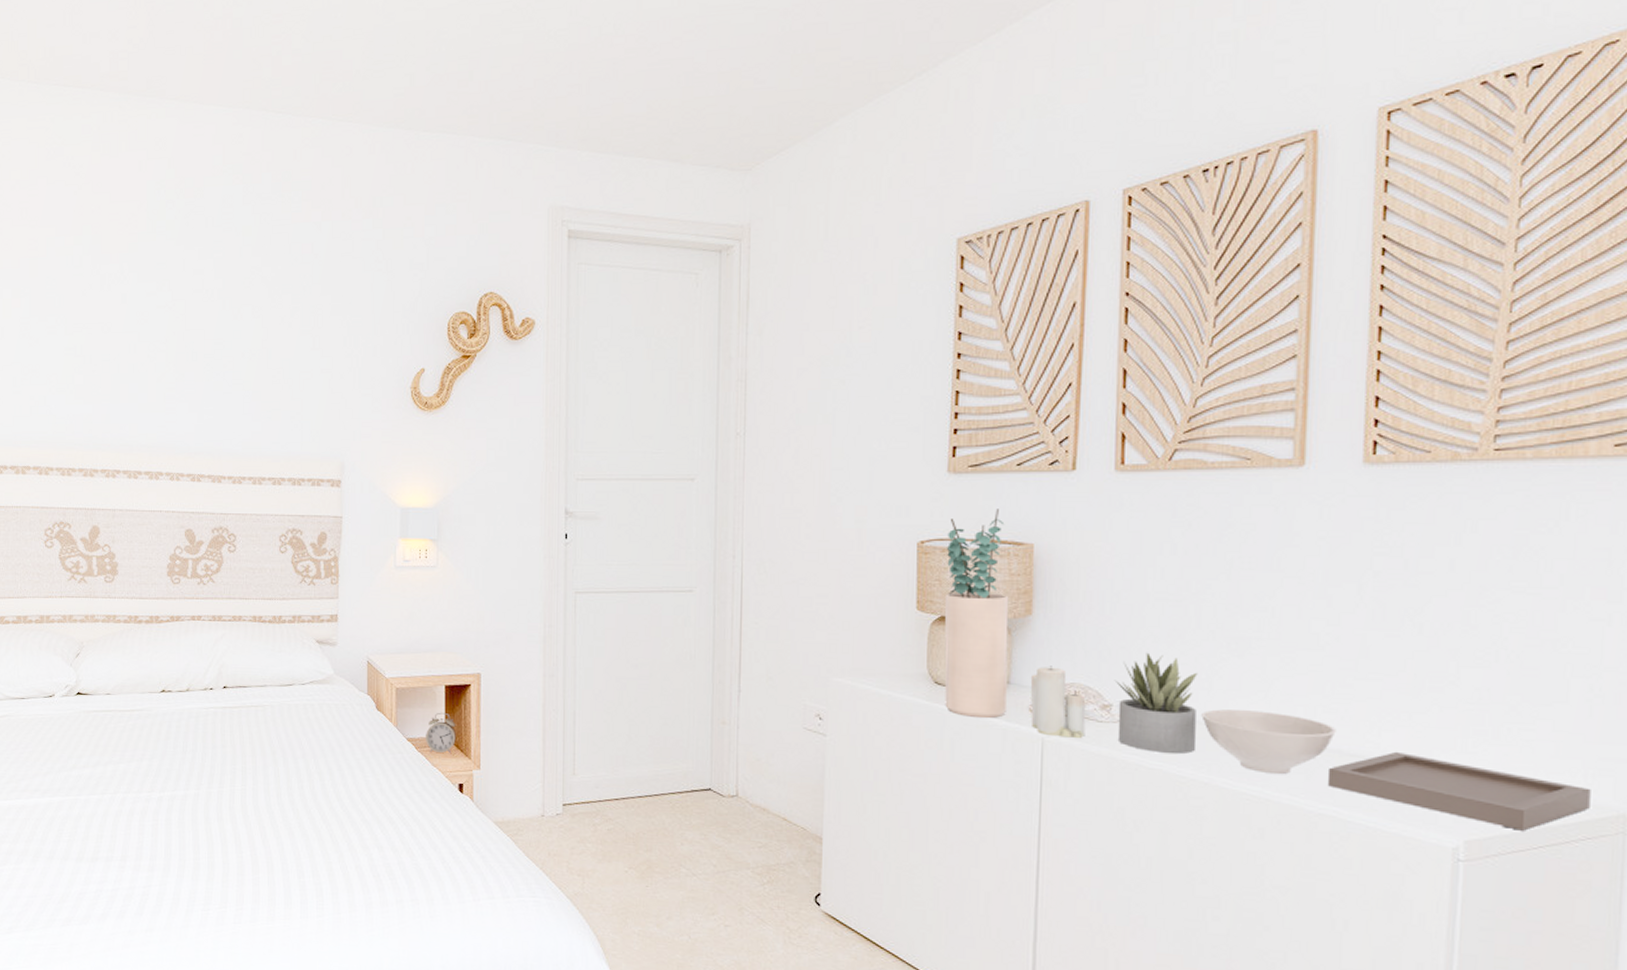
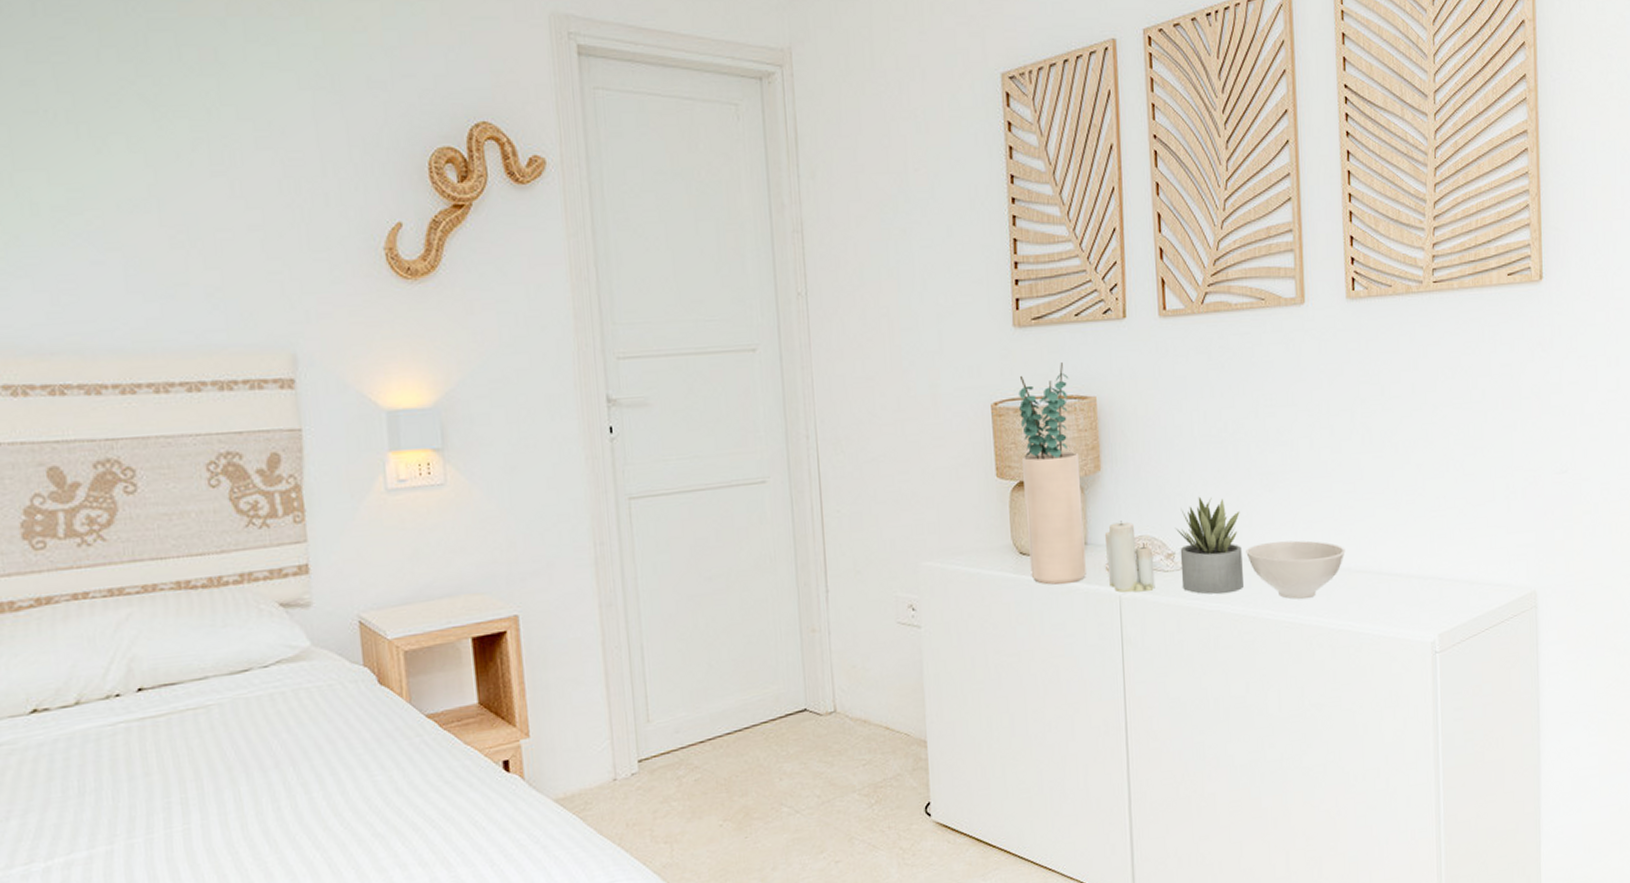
alarm clock: present [426,712,457,754] -> none [452,672,495,729]
tray: present [1327,751,1591,831] -> none [1342,562,1514,618]

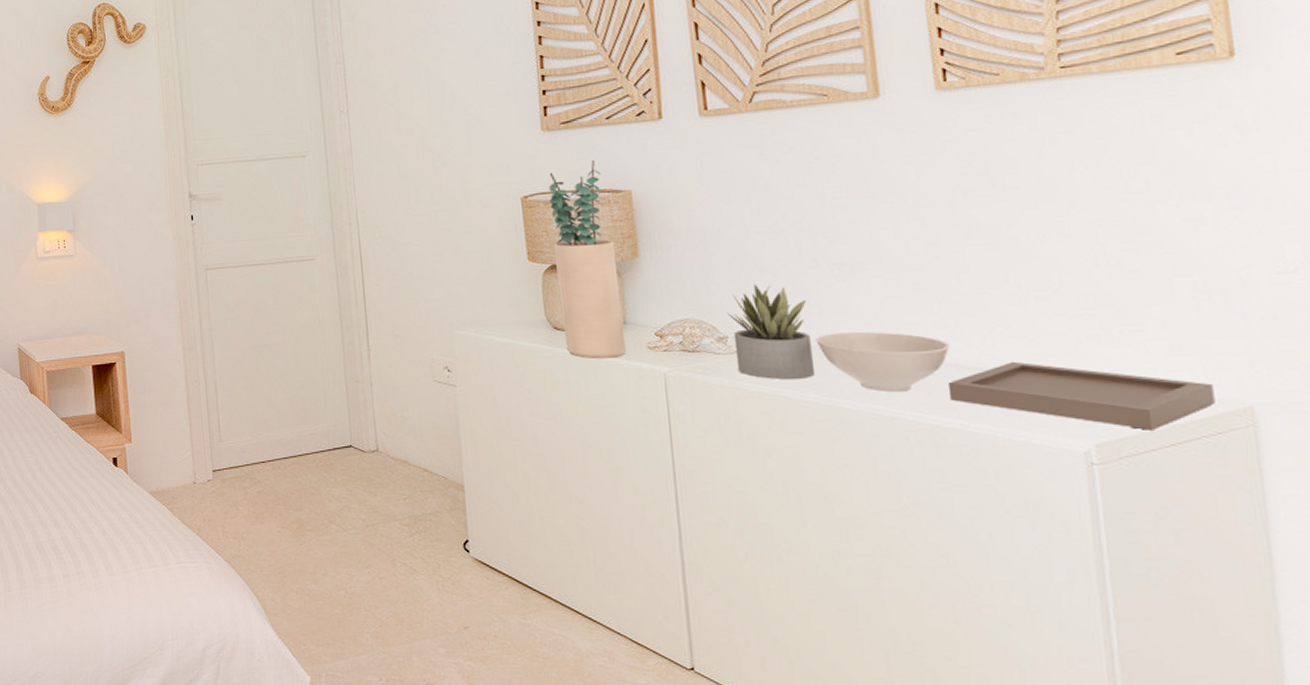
candle: present [1104,520,1155,594] -> none [645,304,706,372]
tray: none [1342,562,1514,618] -> present [947,361,1215,430]

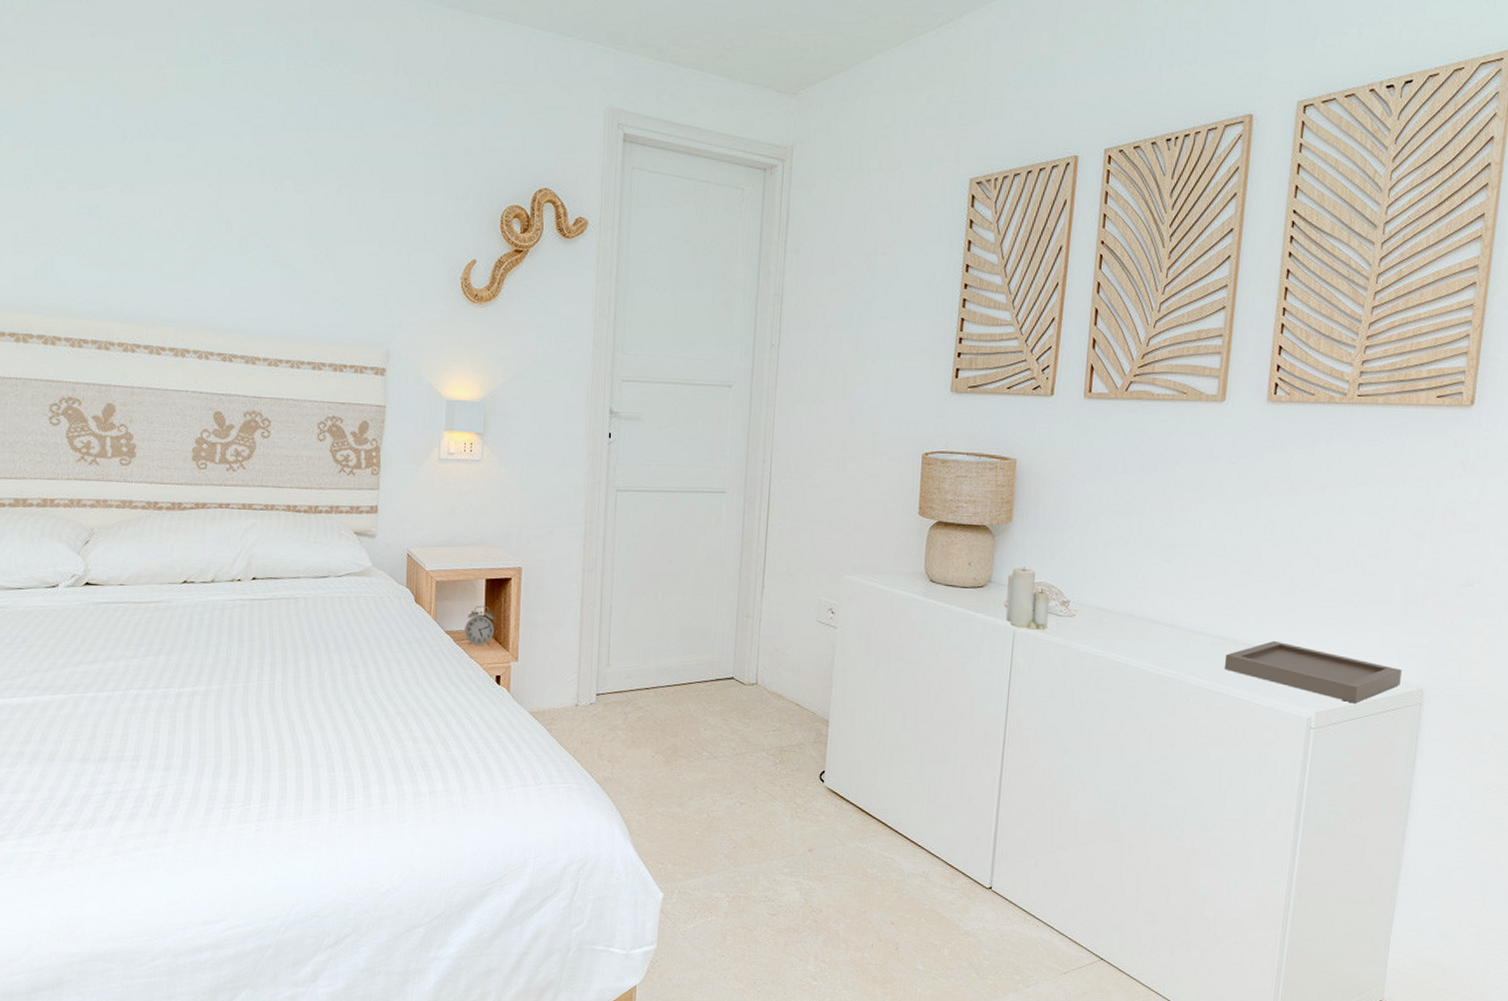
alarm clock: none [78,391,107,430] -> present [464,605,496,647]
vase: present [548,160,626,360] -> none [937,426,995,613]
candle: none [645,304,706,372] -> present [1005,567,1049,631]
succulent plant: present [726,284,814,380] -> none [1072,556,1136,644]
bowl: present [815,332,950,393] -> none [1136,605,1234,661]

